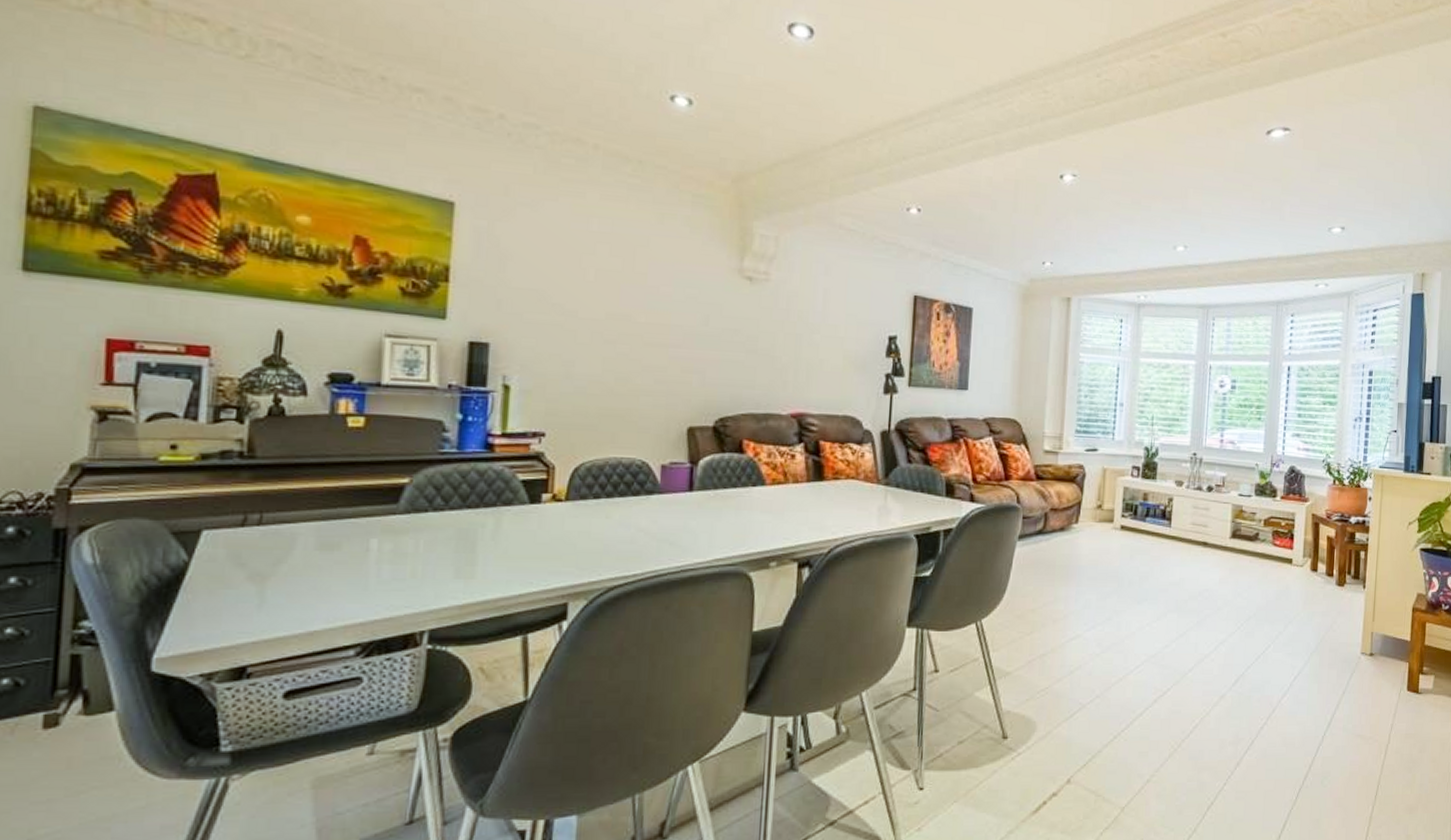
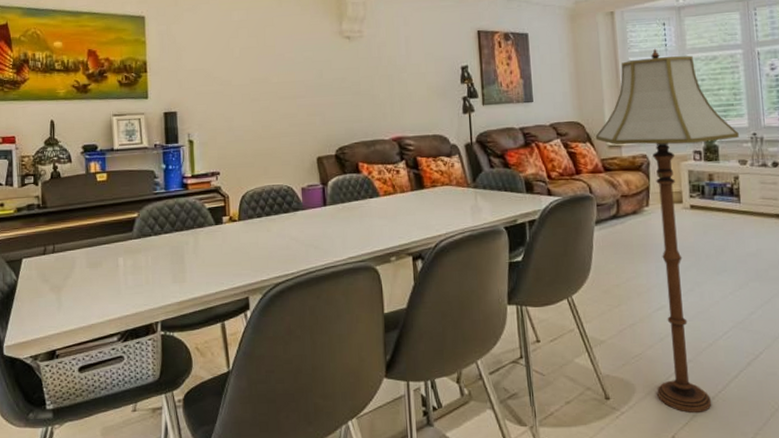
floor lamp: none [1031,346,1180,753] -> present [595,48,739,413]

